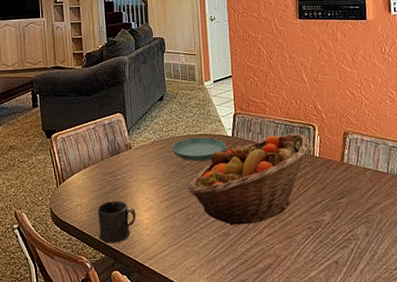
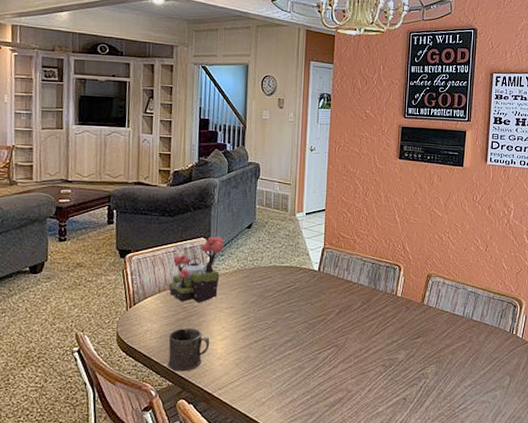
plant: none [92,110,139,176] -> present [168,236,224,303]
saucer: present [172,137,226,161] -> none [255,269,311,293]
fruit basket: present [187,133,310,225] -> none [266,272,393,359]

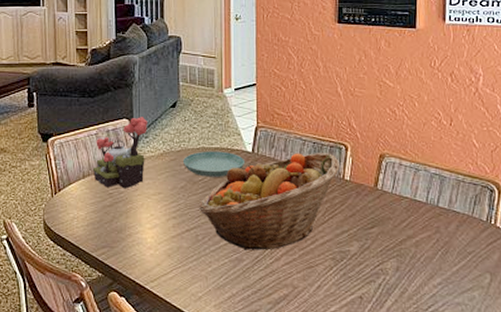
mug: present [167,327,210,372] -> none [96,215,139,262]
saucer: none [255,269,311,293] -> present [183,151,244,177]
fruit basket: none [266,272,393,359] -> present [198,153,340,250]

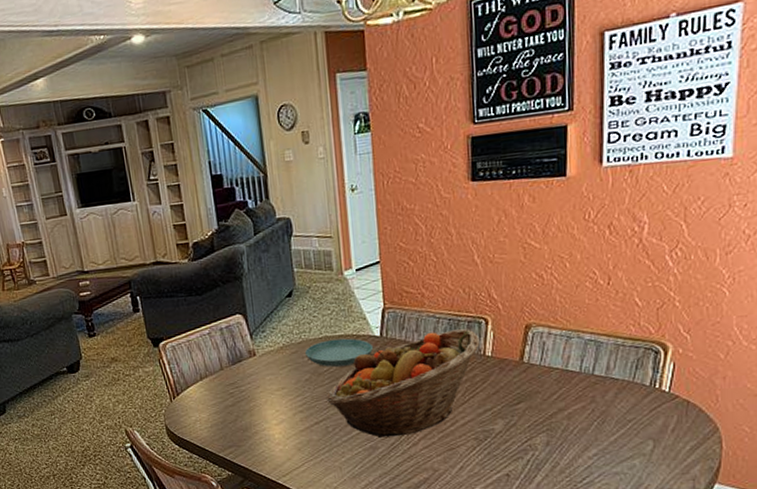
plant: present [92,117,148,189] -> none [209,310,265,387]

